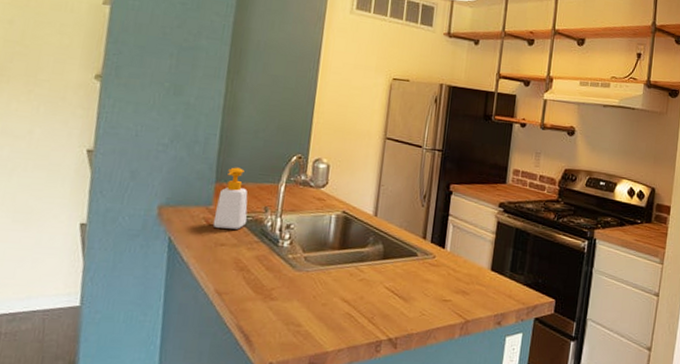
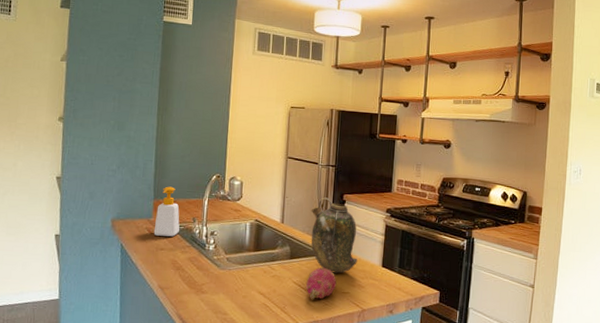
fruit: none [400,269,438,309] -> present [306,267,337,300]
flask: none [409,187,464,278] -> present [311,197,357,273]

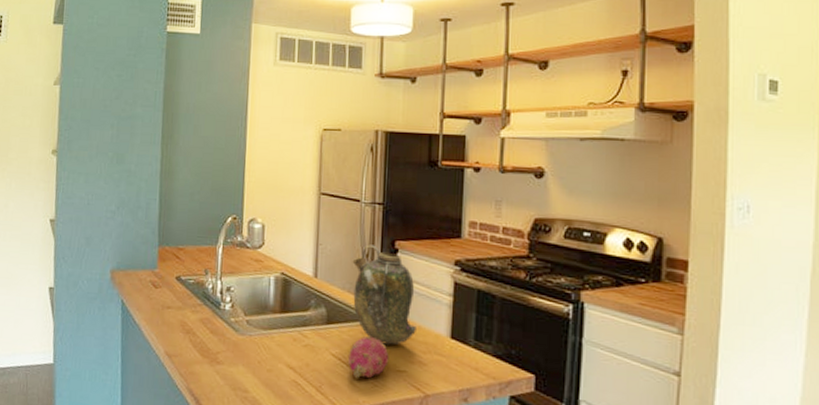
soap bottle: present [153,186,180,237] -> none [159,230,190,292]

